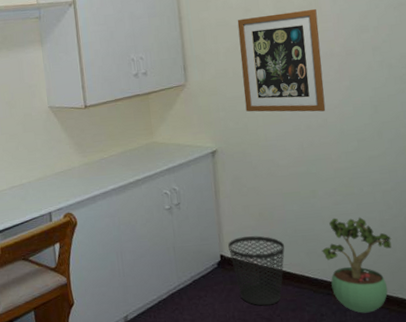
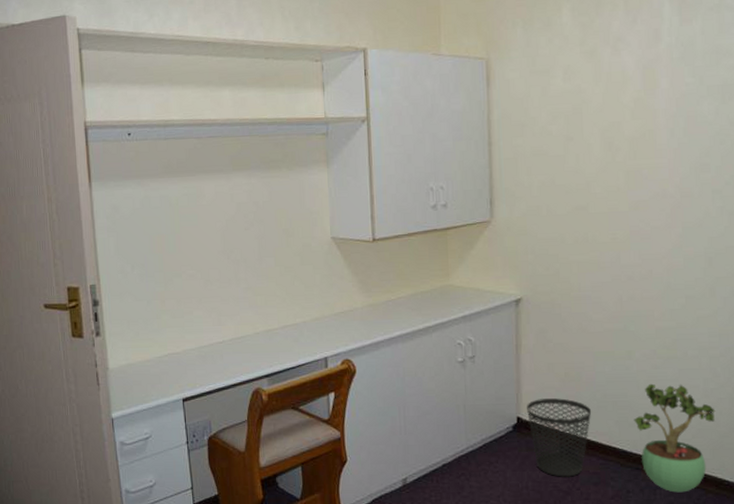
wall art: present [237,8,326,112] -> none [556,141,652,261]

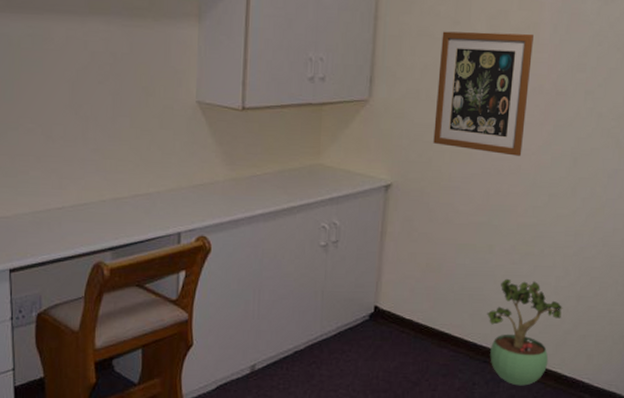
wastebasket: present [527,398,592,477] -> none [385,288,448,368]
wall art: none [556,141,652,261] -> present [433,31,534,156]

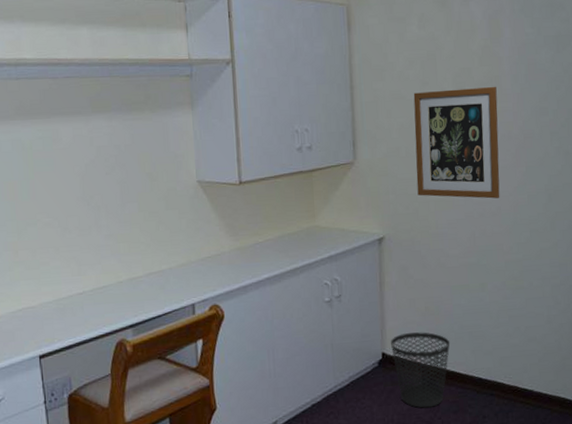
wastebasket: none [385,288,448,368] -> present [391,332,450,408]
potted plant: present [487,278,563,386] -> none [487,312,558,414]

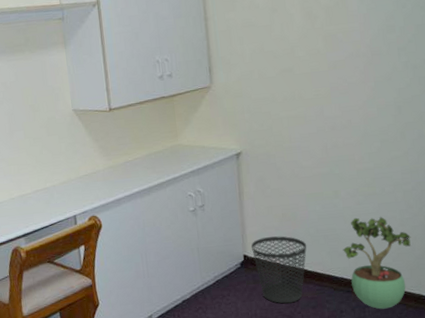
wall art: present [413,86,500,199] -> none [263,8,350,114]
potted plant: none [487,312,558,414] -> present [343,216,411,309]

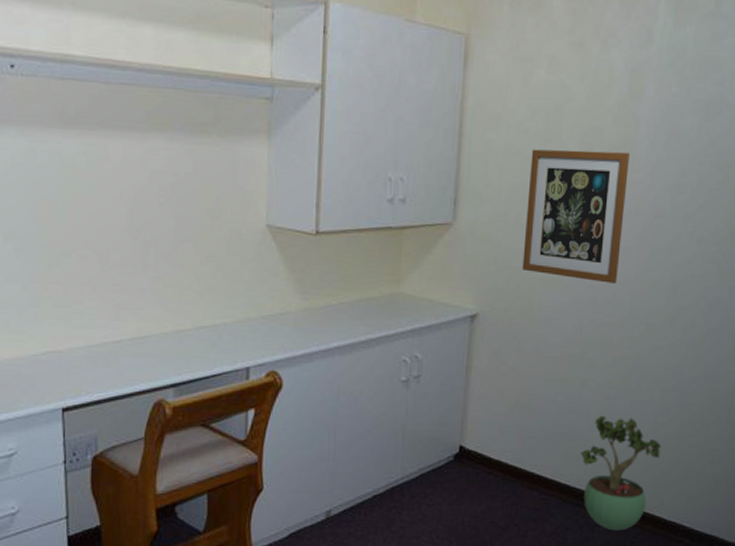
wastebasket: present [251,236,307,304] -> none [471,426,539,512]
wall art: none [263,8,350,114] -> present [522,149,629,284]

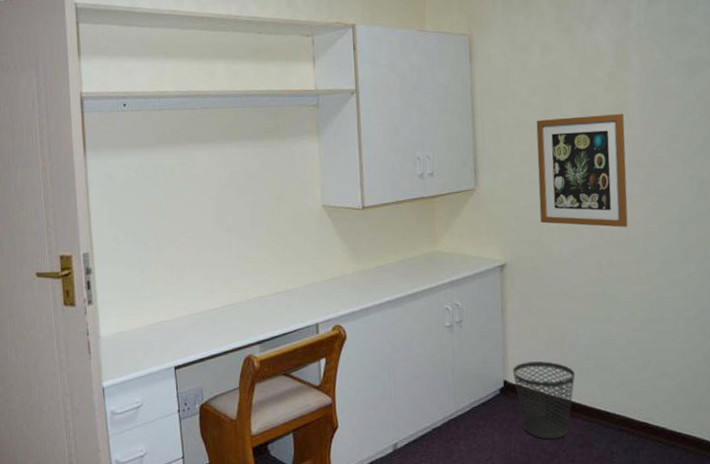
wastebasket: none [471,426,539,512] -> present [513,361,576,440]
potted plant: present [580,415,662,531] -> none [615,345,693,453]

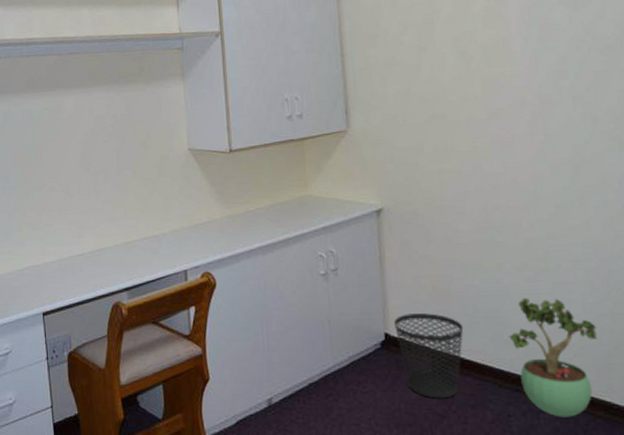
wall art: present [536,113,628,227] -> none [409,49,515,170]
potted plant: none [615,345,693,453] -> present [509,297,597,417]

